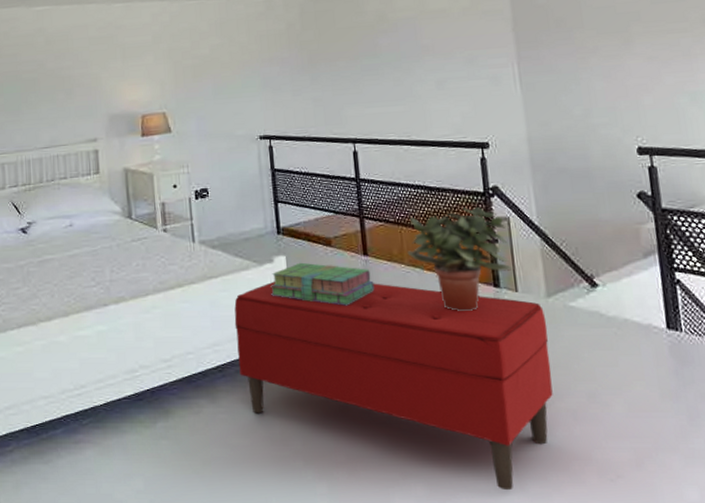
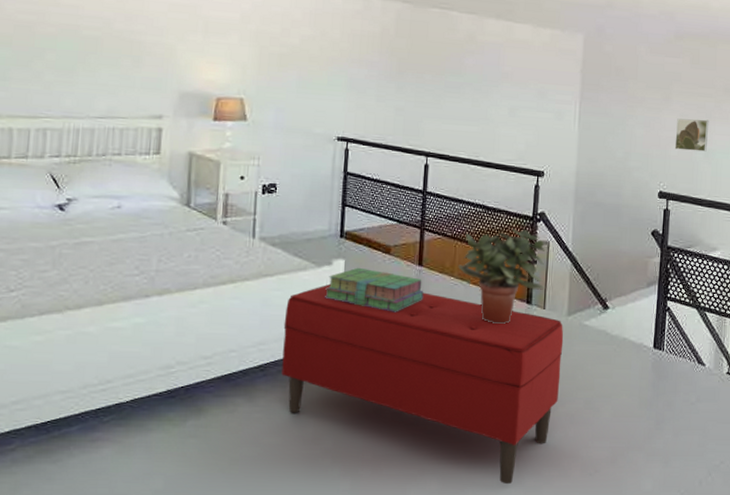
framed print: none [644,58,693,98] -> present [674,118,709,152]

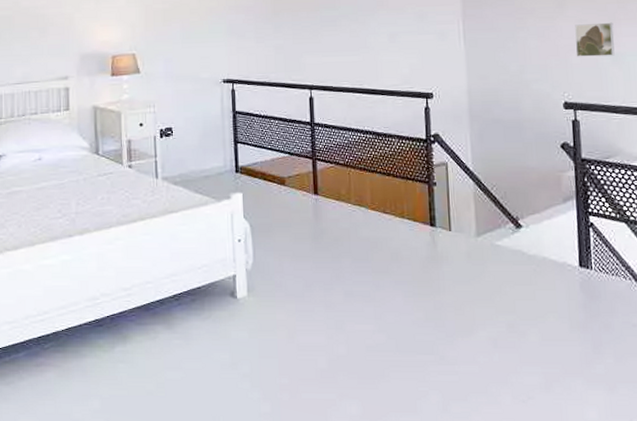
bench: present [281,283,564,485] -> none [192,216,477,411]
stack of books: present [325,267,424,312] -> none [227,199,323,241]
potted plant: present [458,228,546,324] -> none [354,152,449,247]

